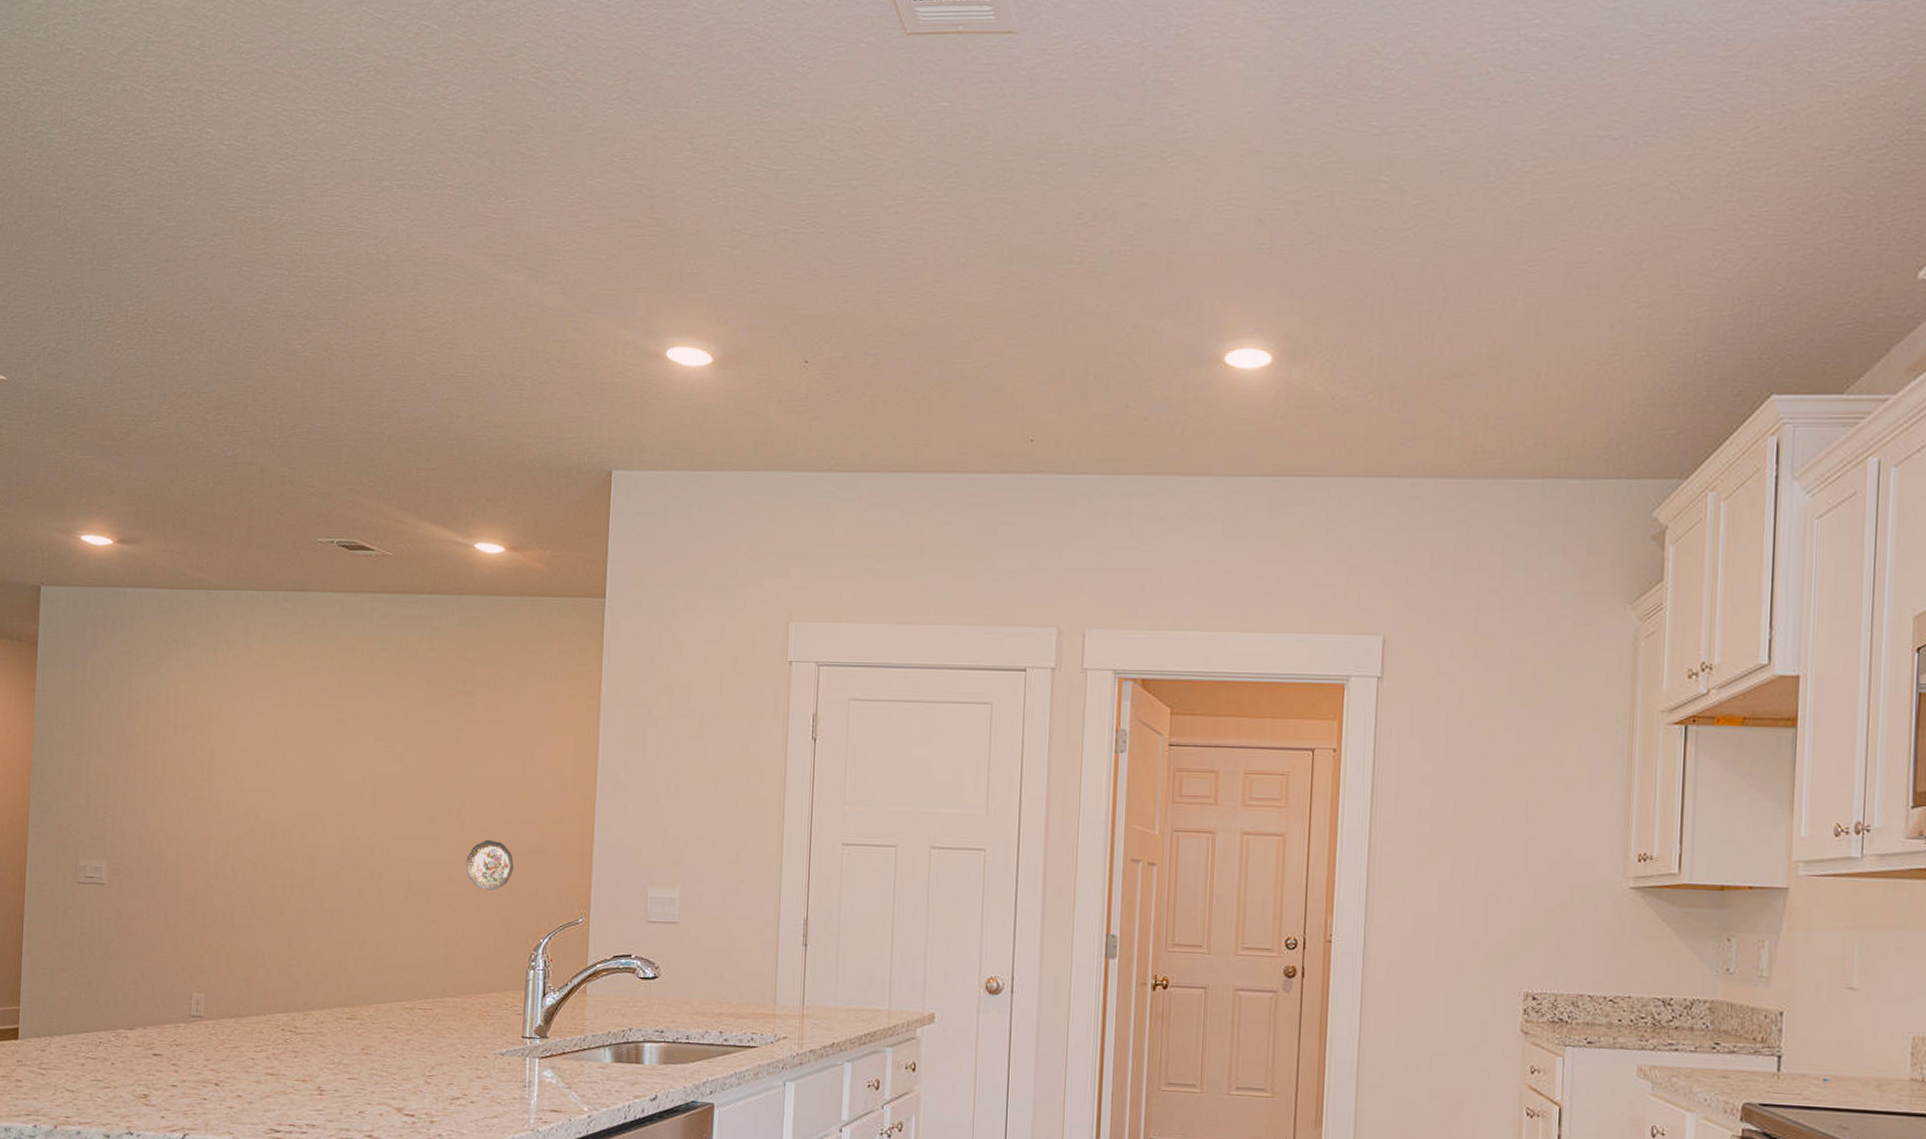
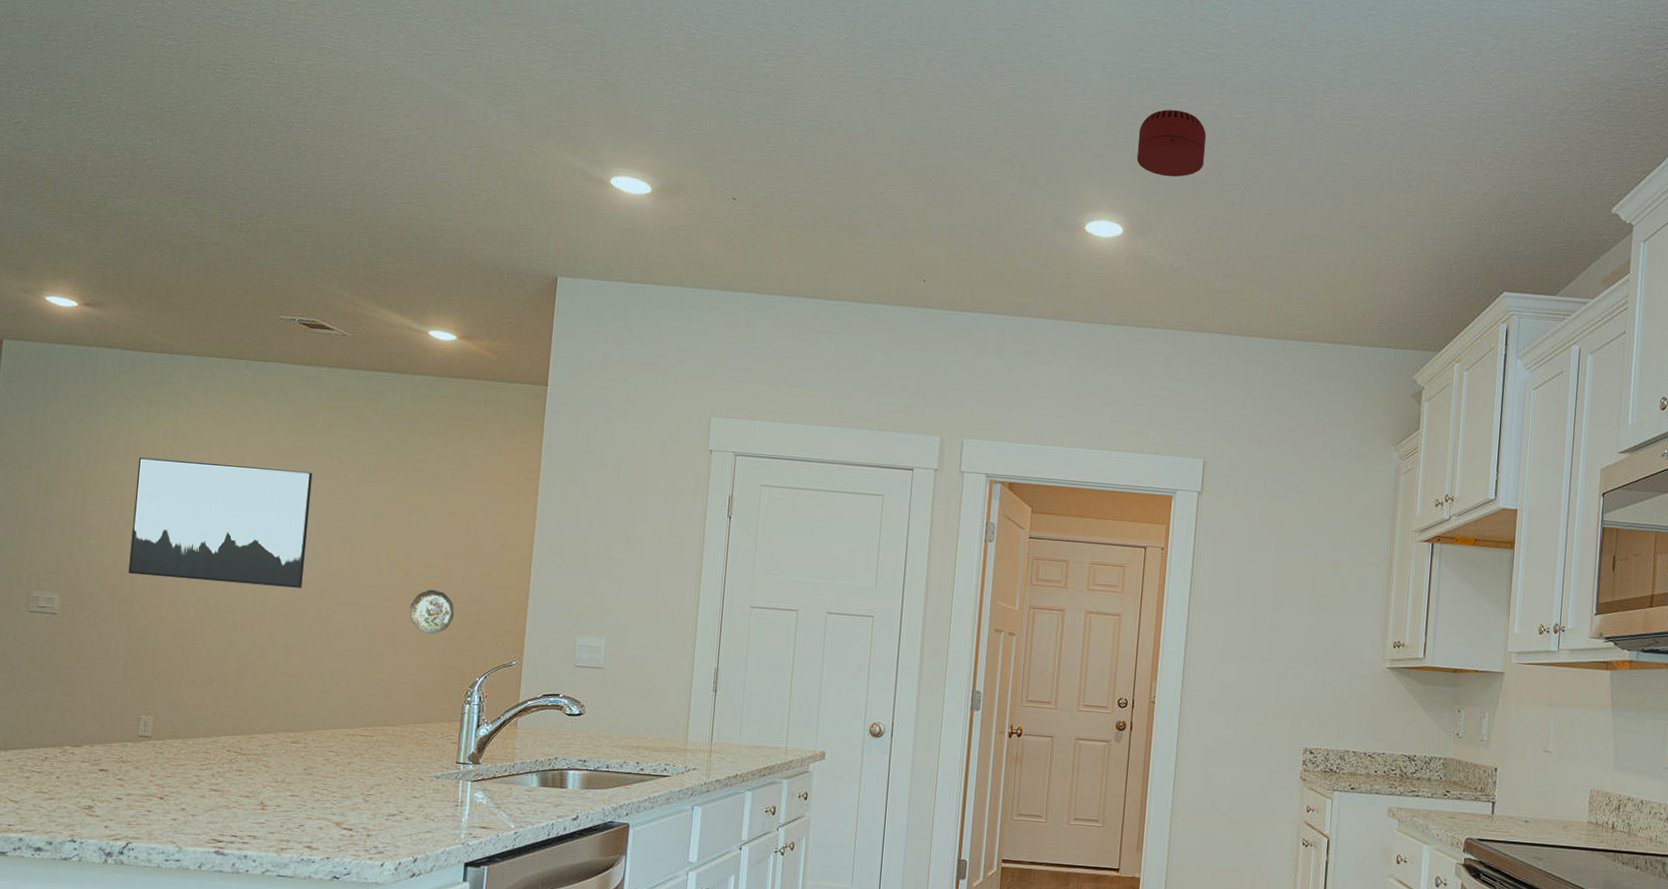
wall art: none [174,706,358,845] -> present [128,457,313,588]
smoke detector: none [1285,202,1373,287] -> present [1136,109,1207,178]

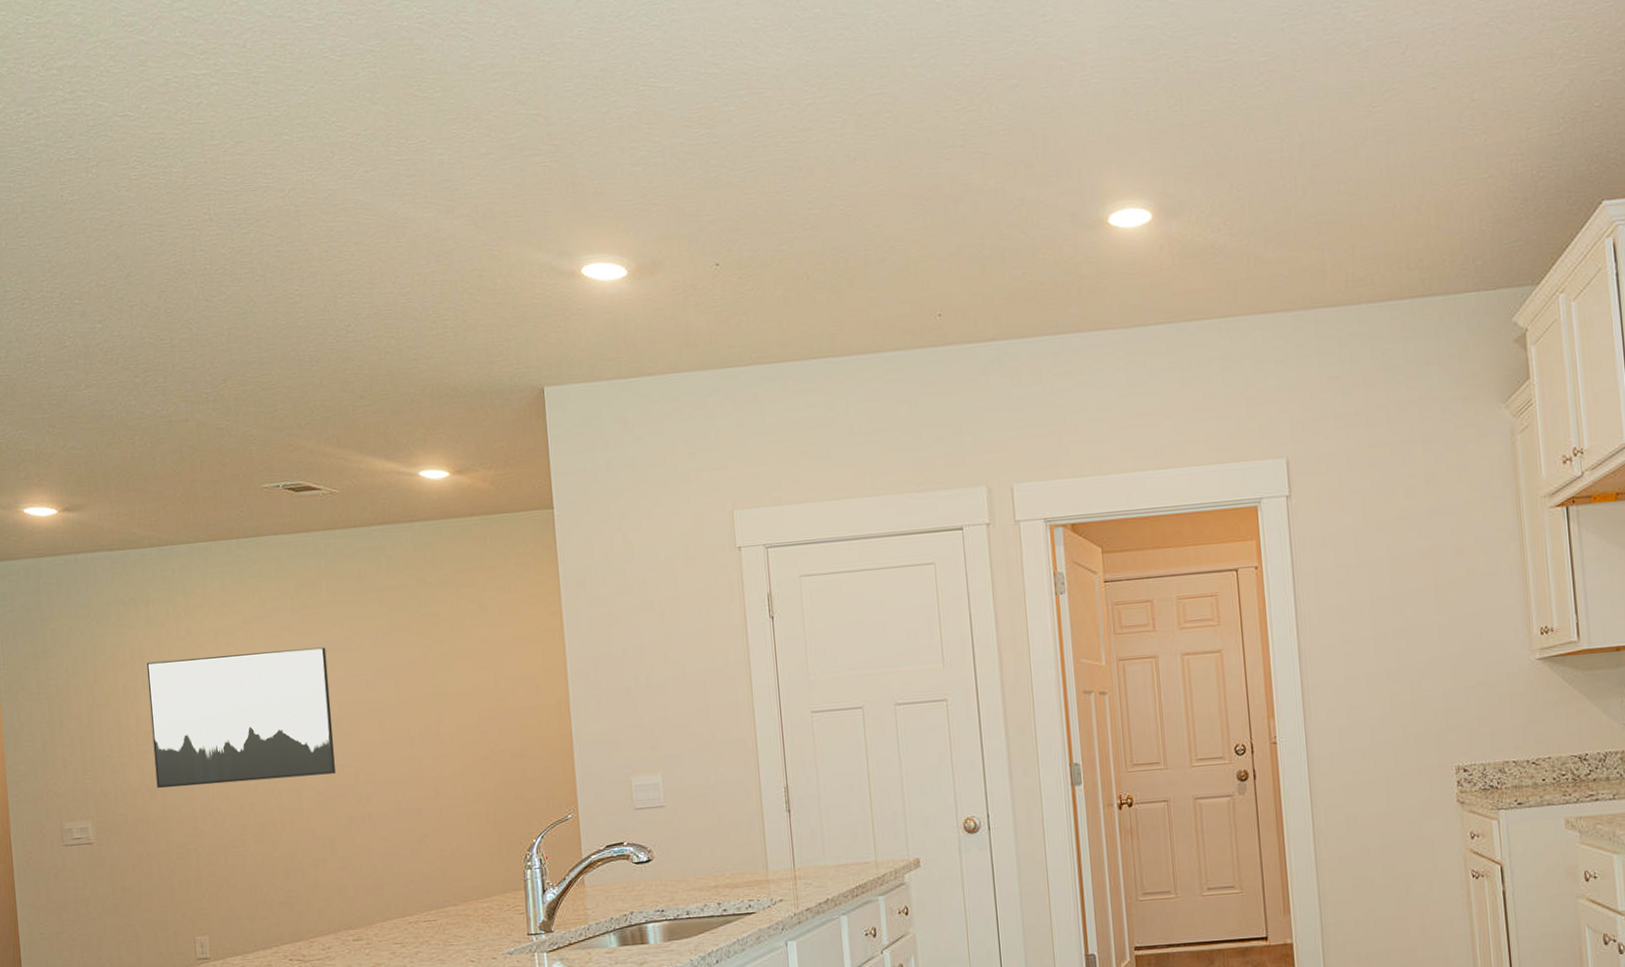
decorative plate: present [409,589,454,634] -> none [450,751,498,800]
smoke detector: present [1136,109,1207,178] -> none [1150,66,1231,145]

